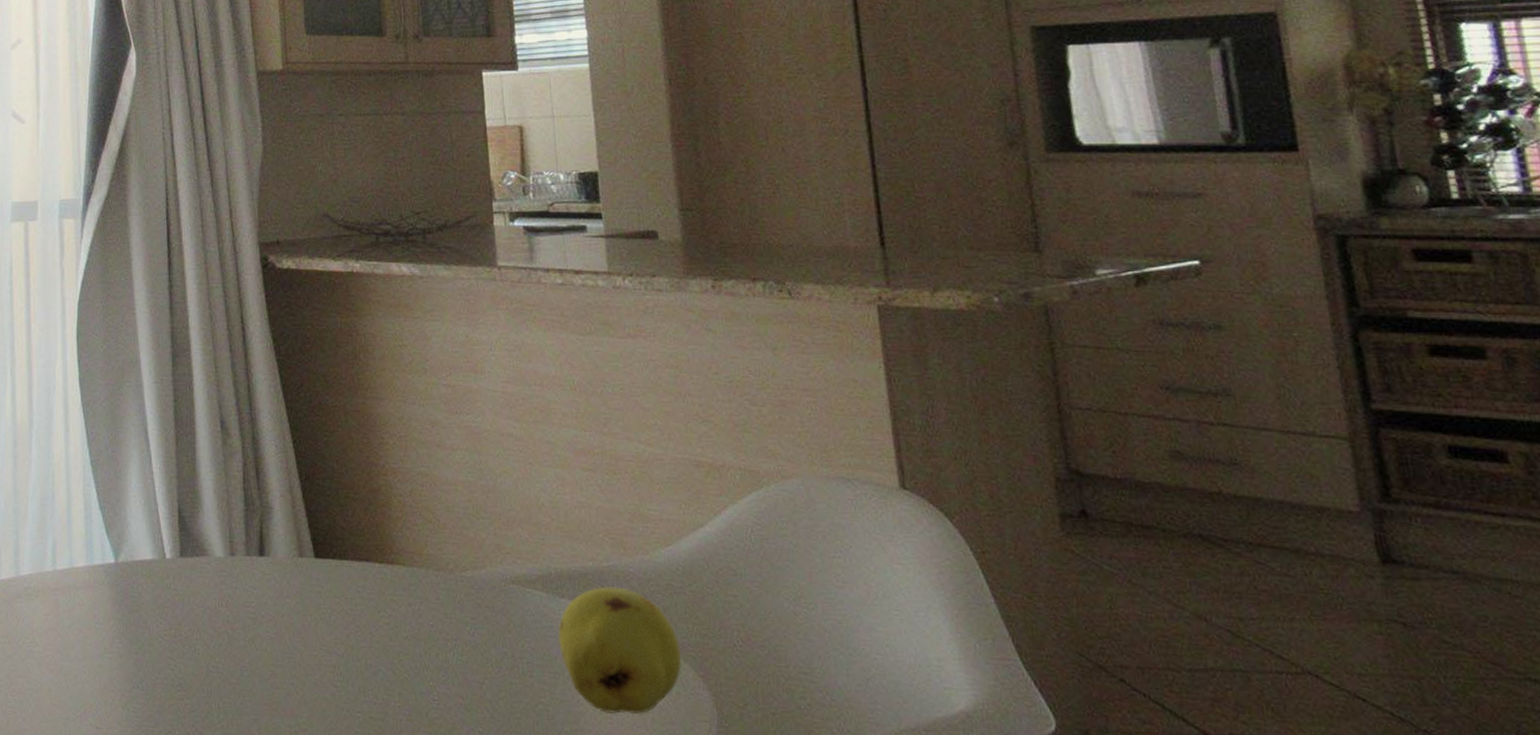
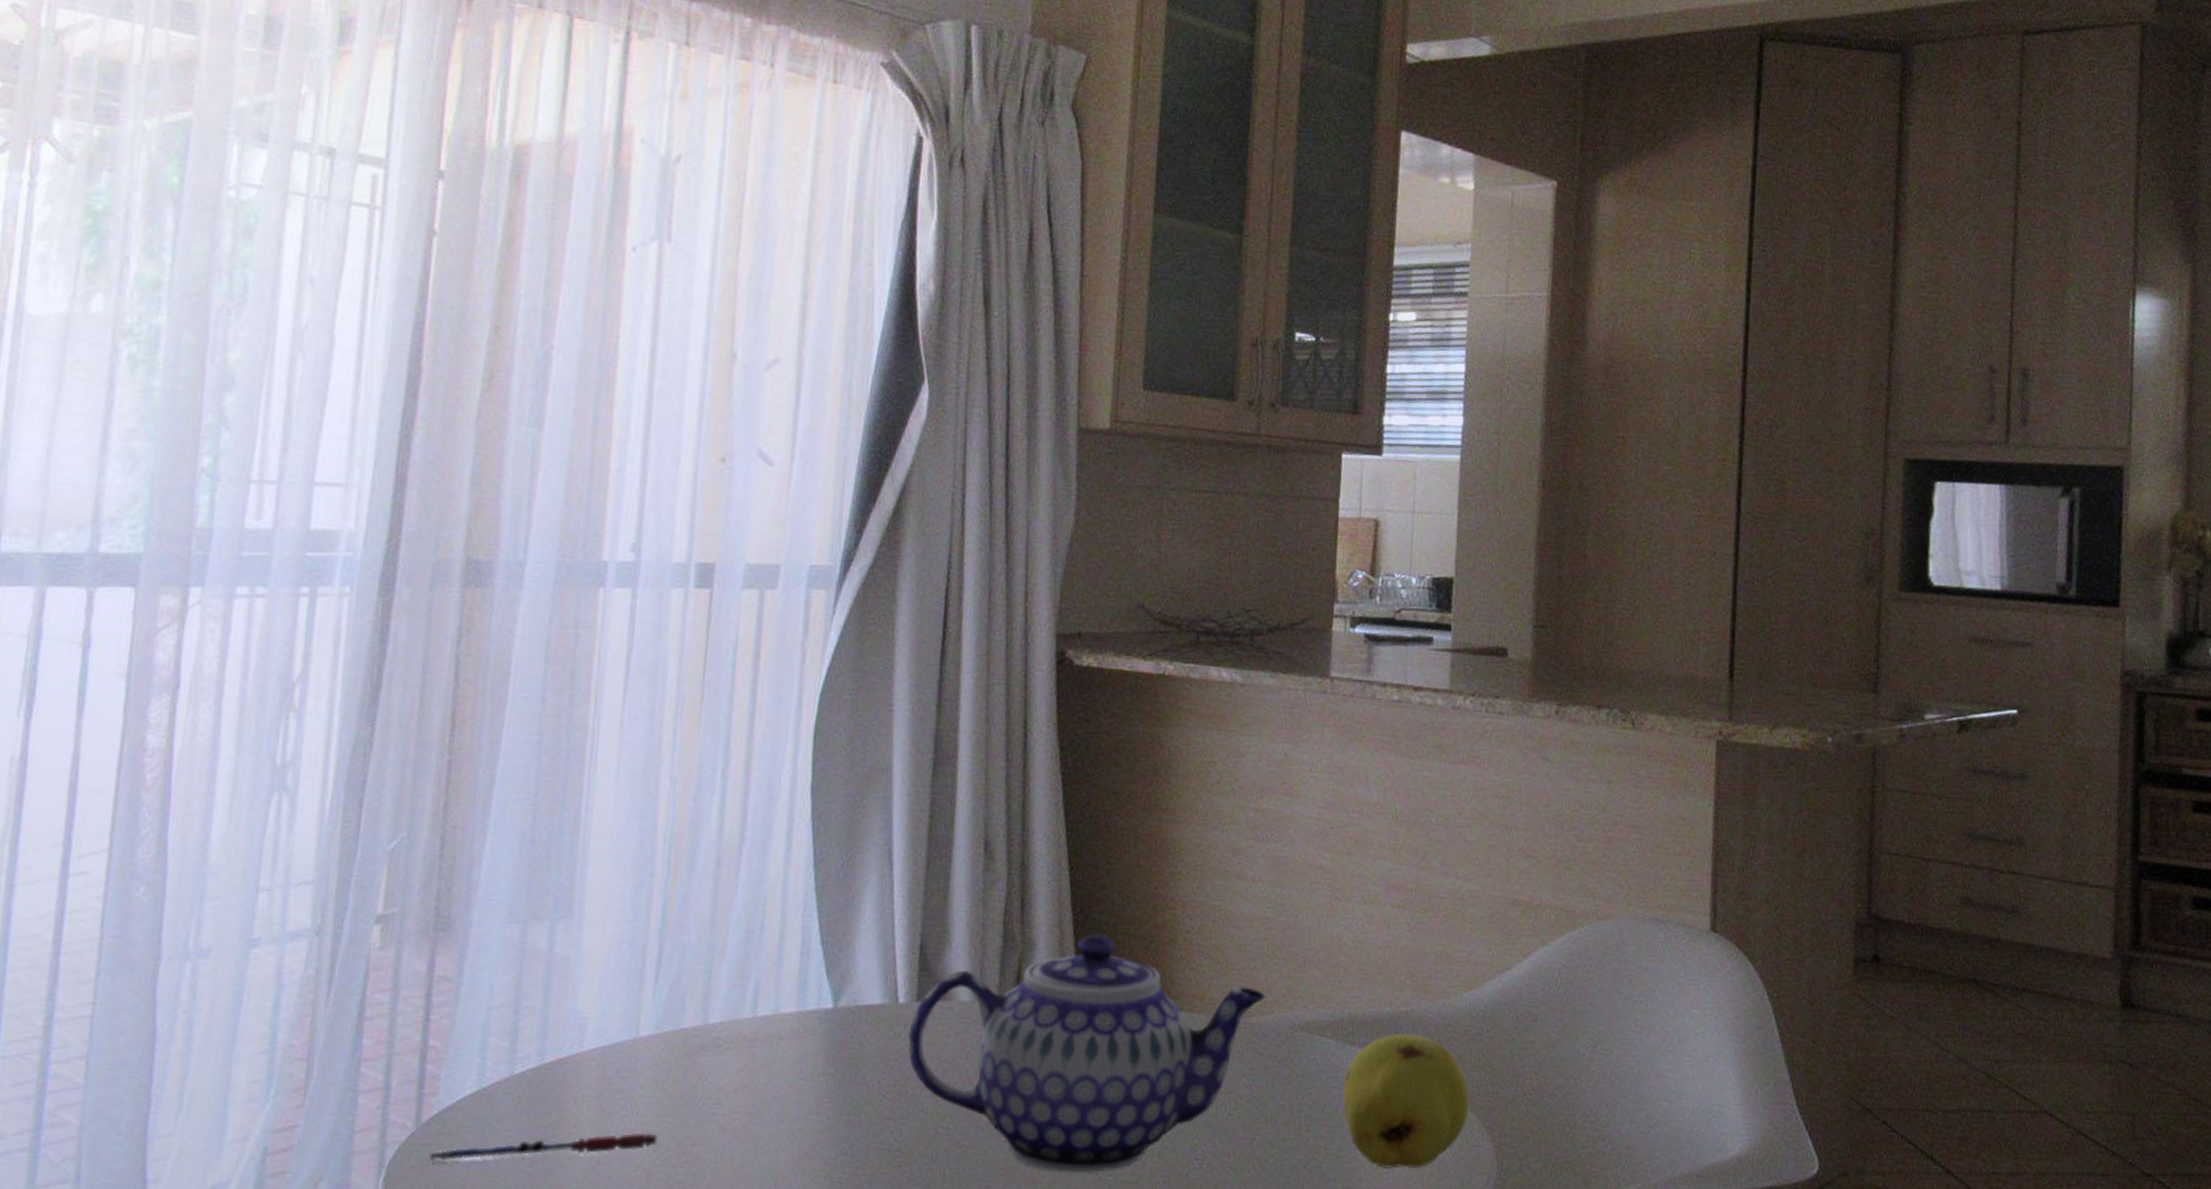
teapot: none [176,497,477,710] -> present [907,933,1266,1173]

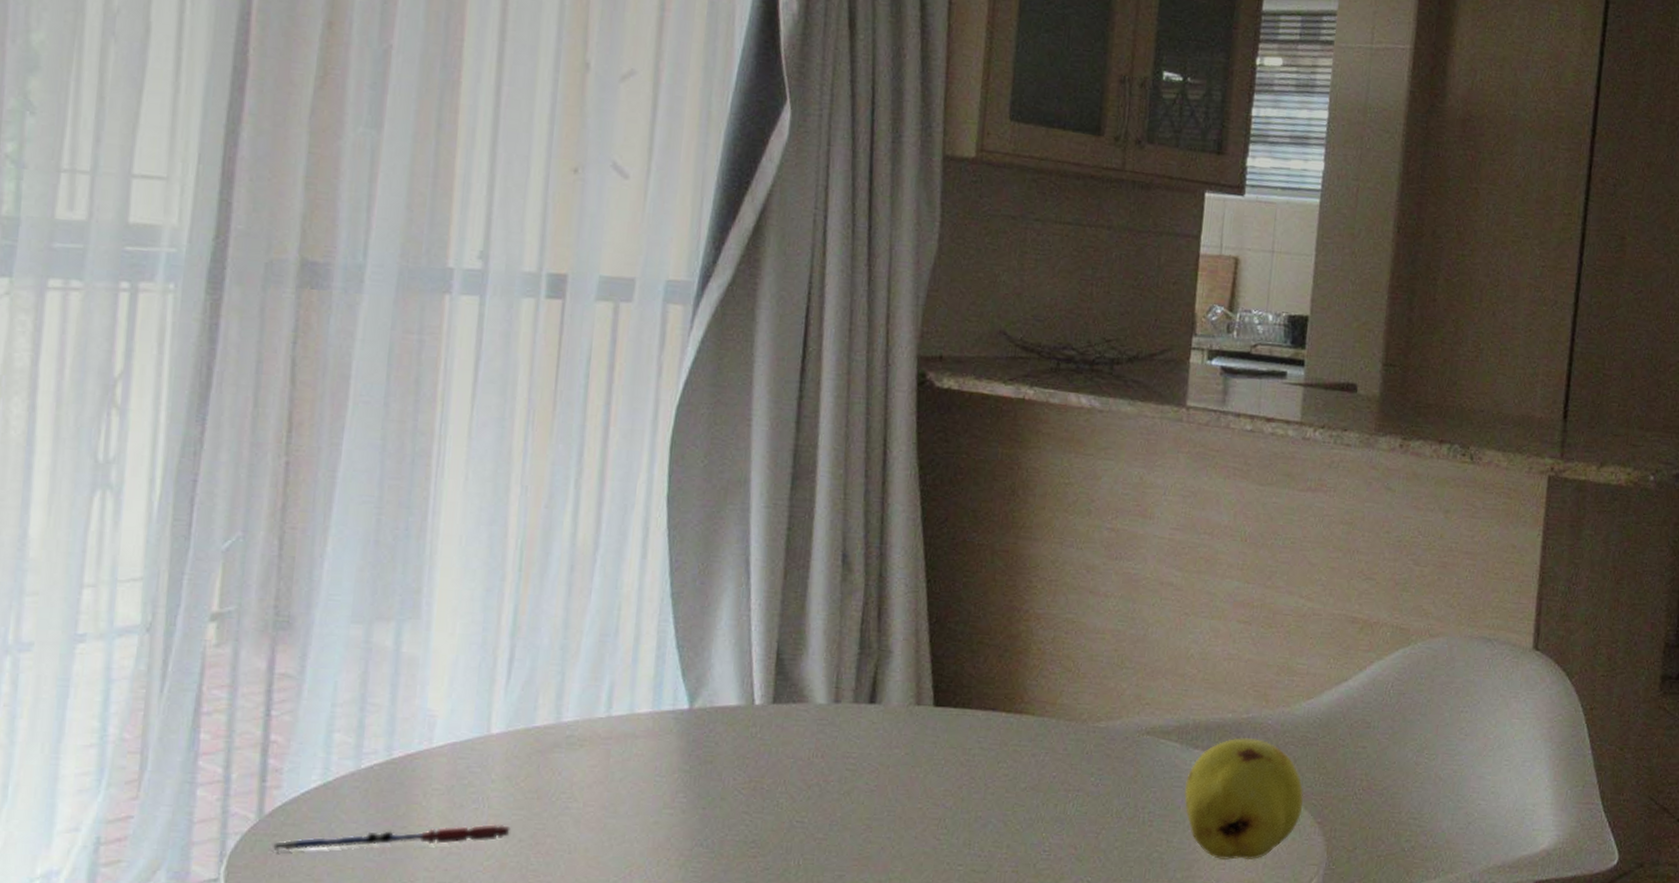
teapot: present [907,933,1266,1173] -> none [763,642,1115,864]

